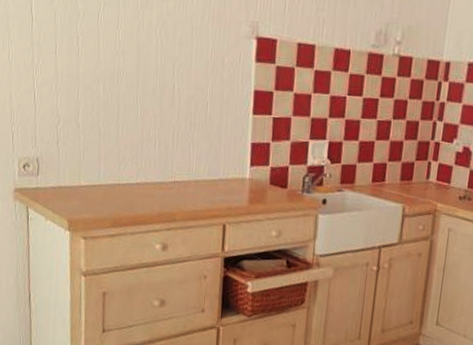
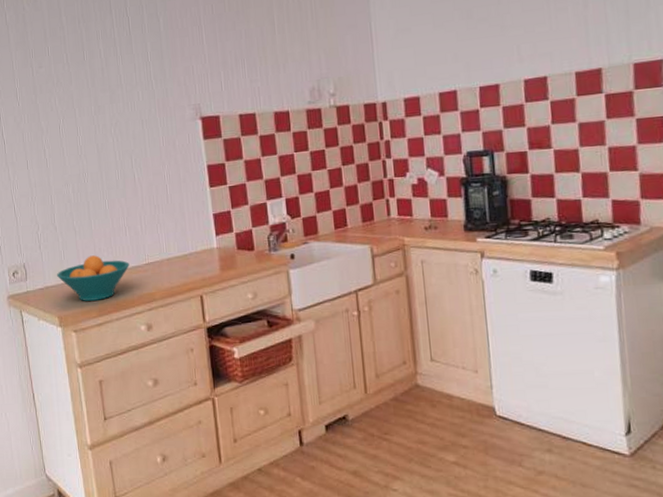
fruit bowl: none [73,162,154,211] -> present [57,255,130,301]

